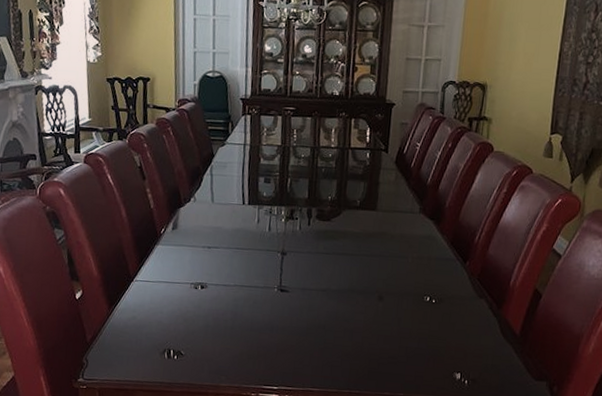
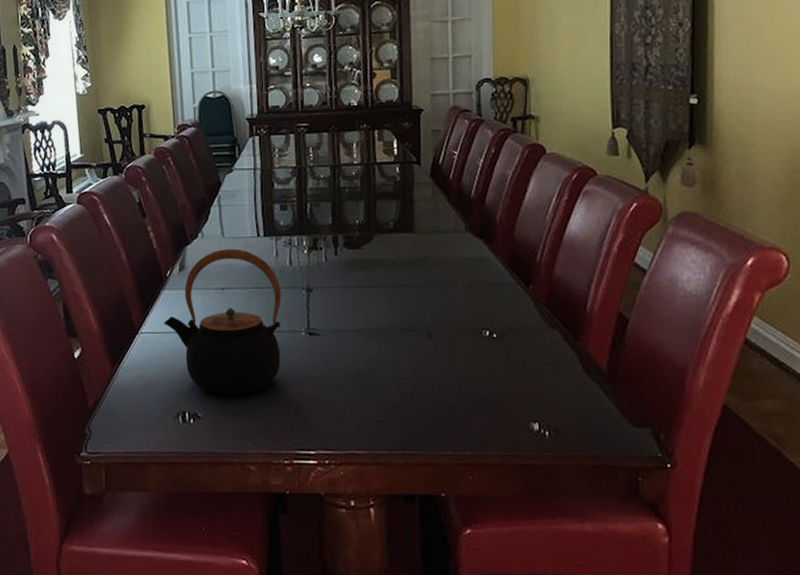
teapot: none [156,213,260,338] -> present [164,249,282,396]

